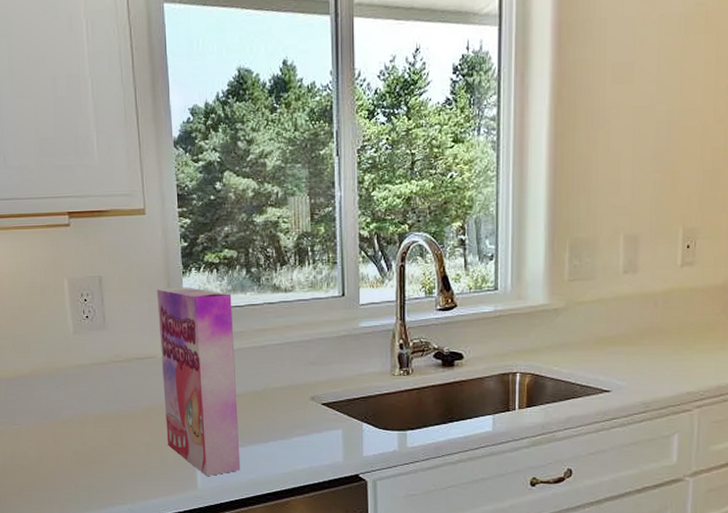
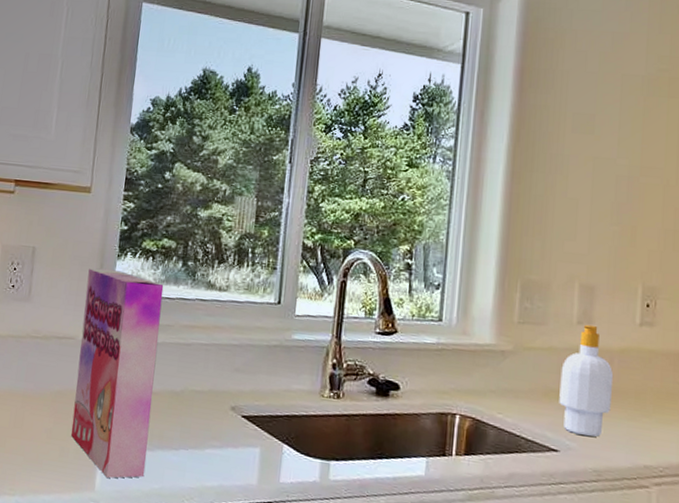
soap bottle: none [609,272,658,375] -> present [559,324,614,437]

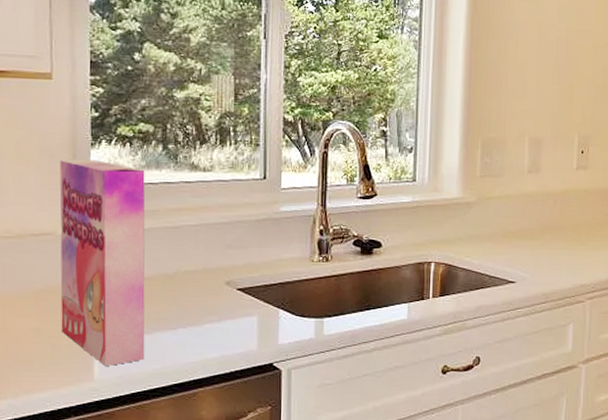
soap bottle: present [559,324,614,437] -> none [515,172,557,267]

